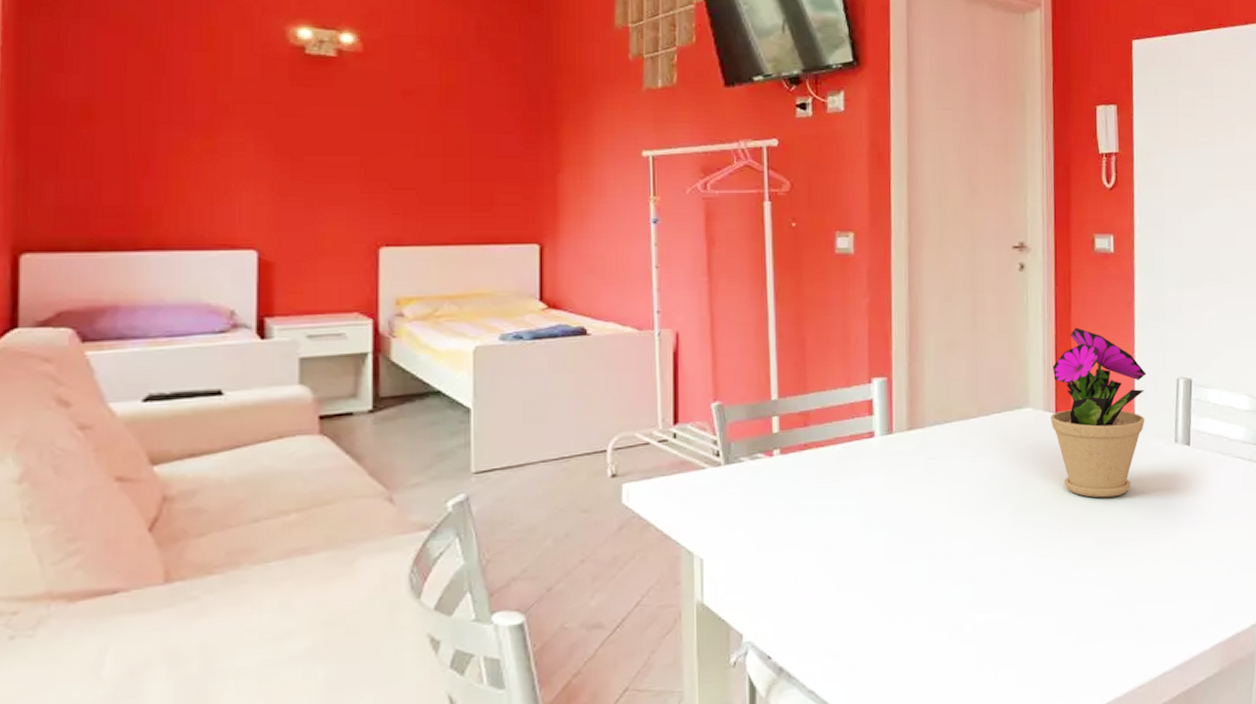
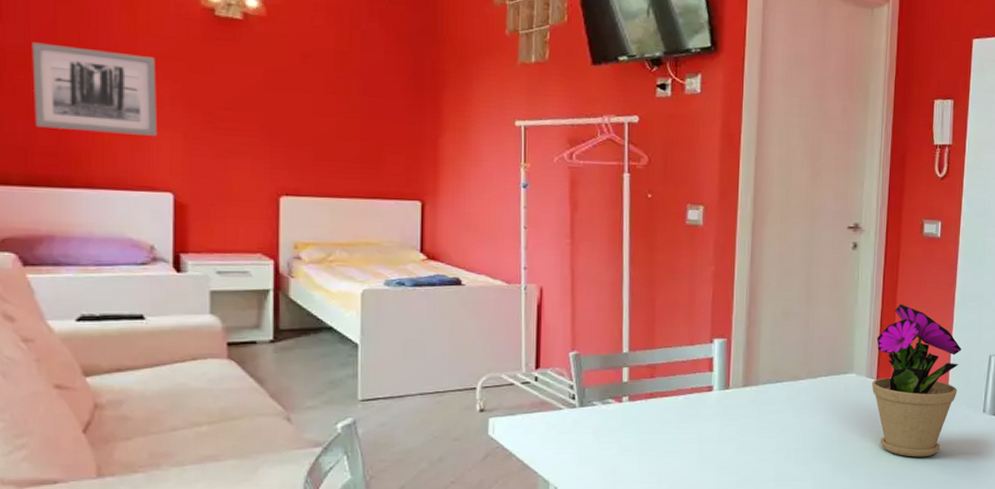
wall art: none [97,92,239,188] -> present [32,42,157,136]

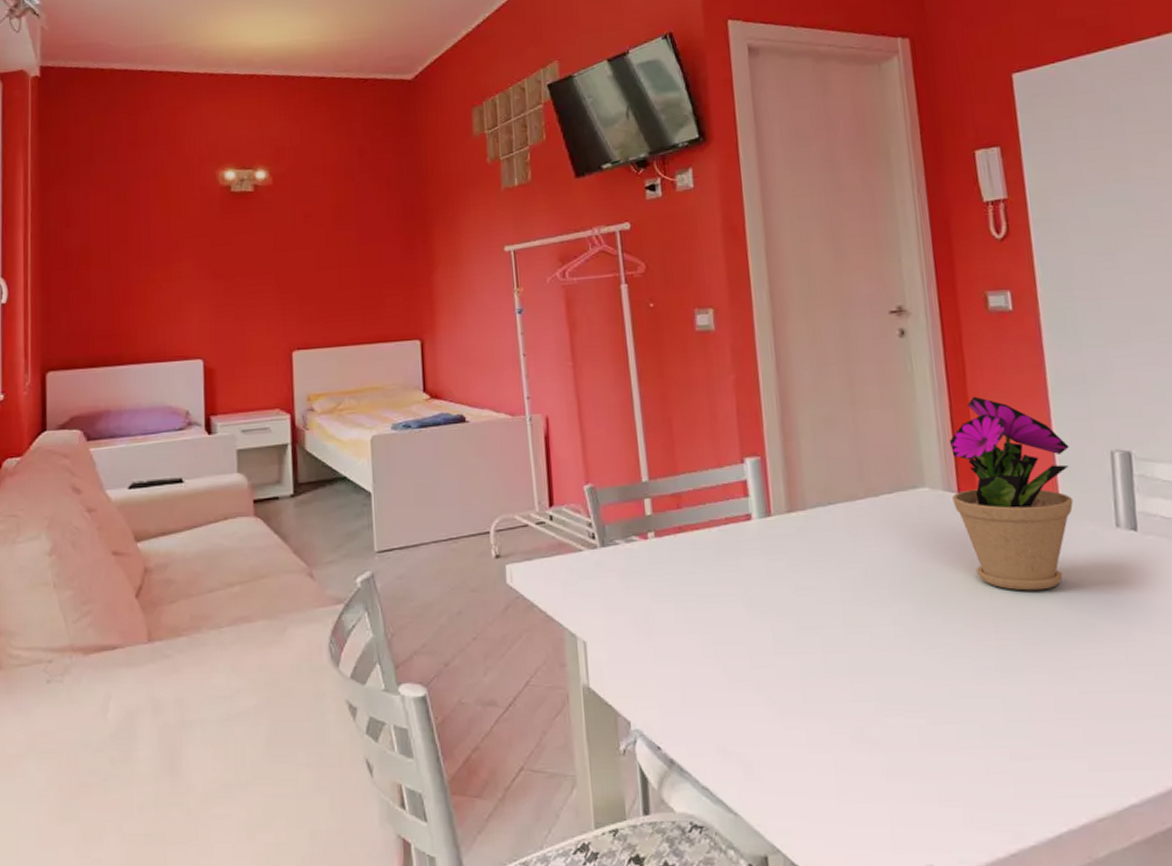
wall art: present [32,42,157,136] -> none [91,237,188,314]

